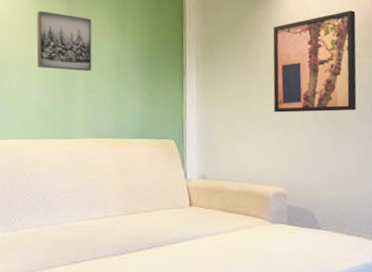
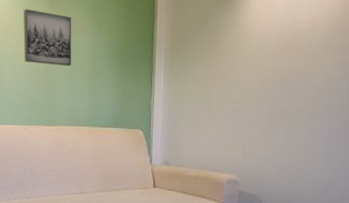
wall art: present [273,10,357,113] -> none [232,11,320,109]

